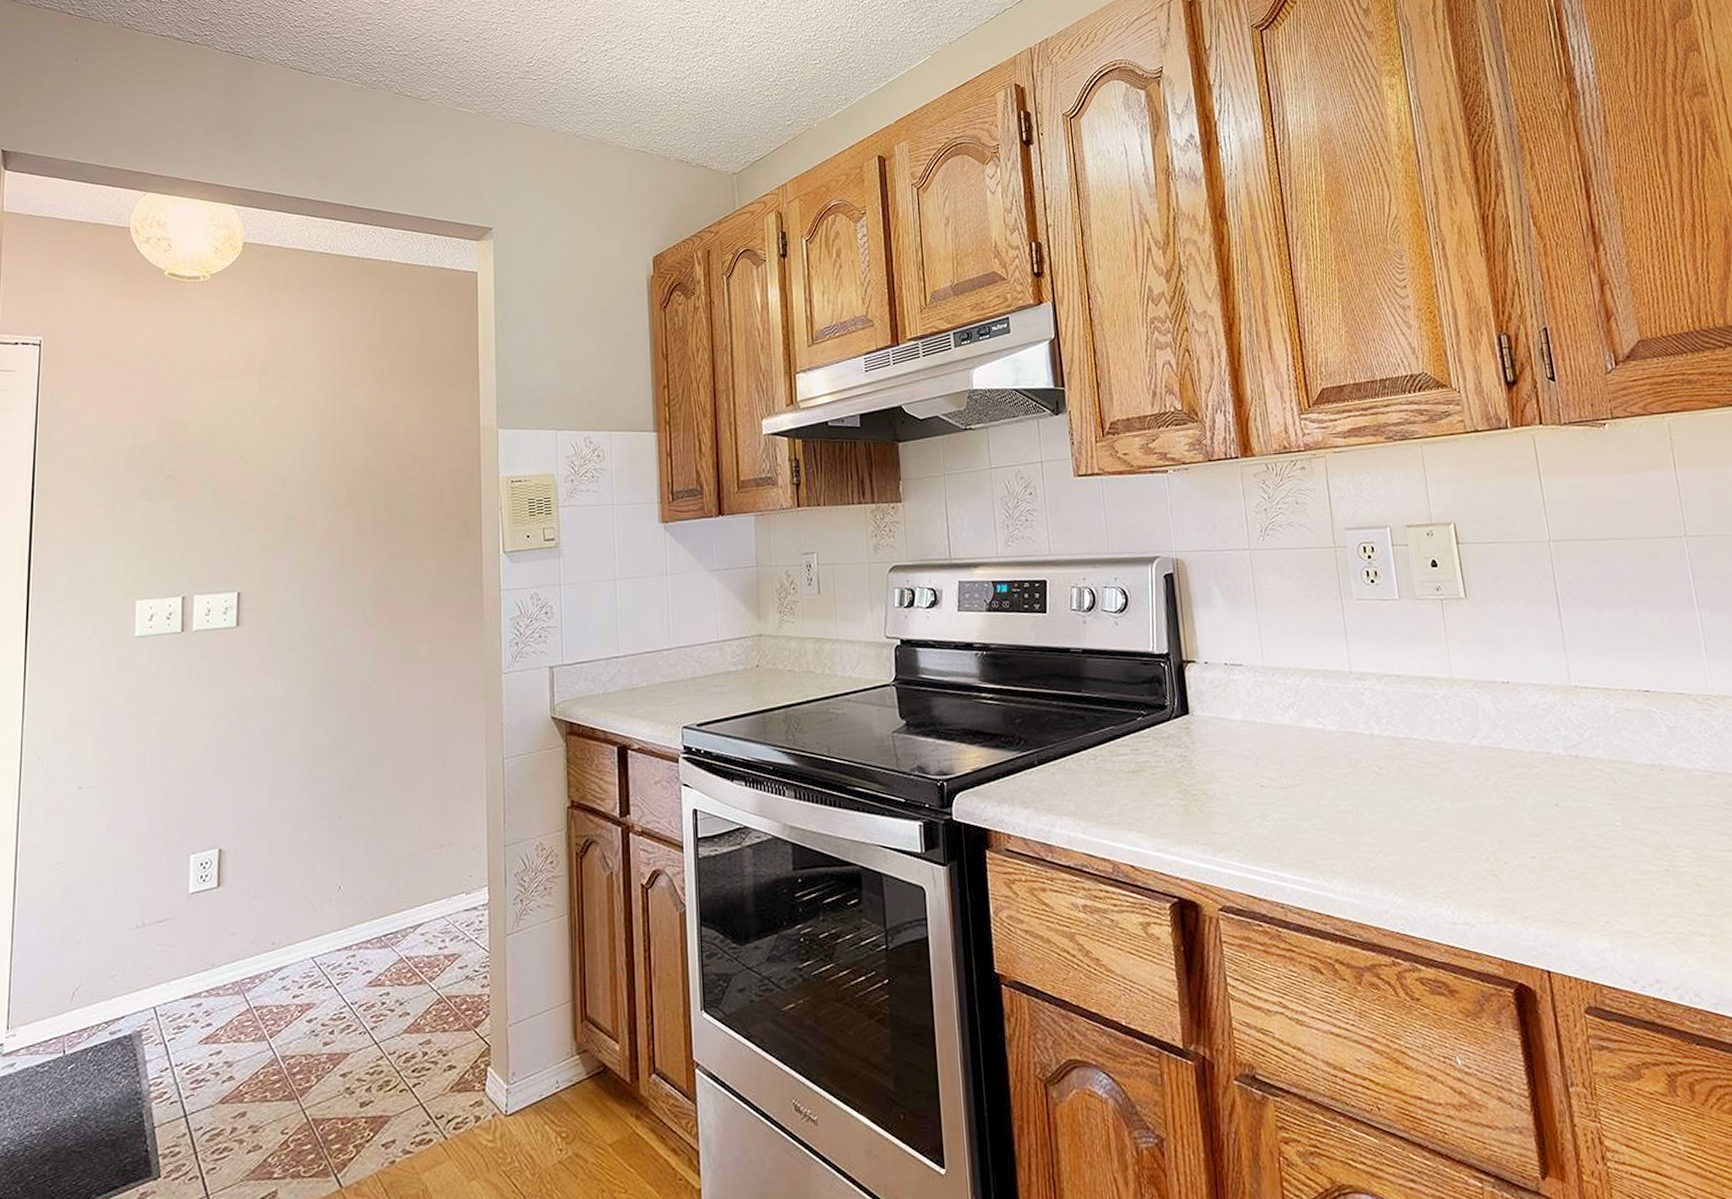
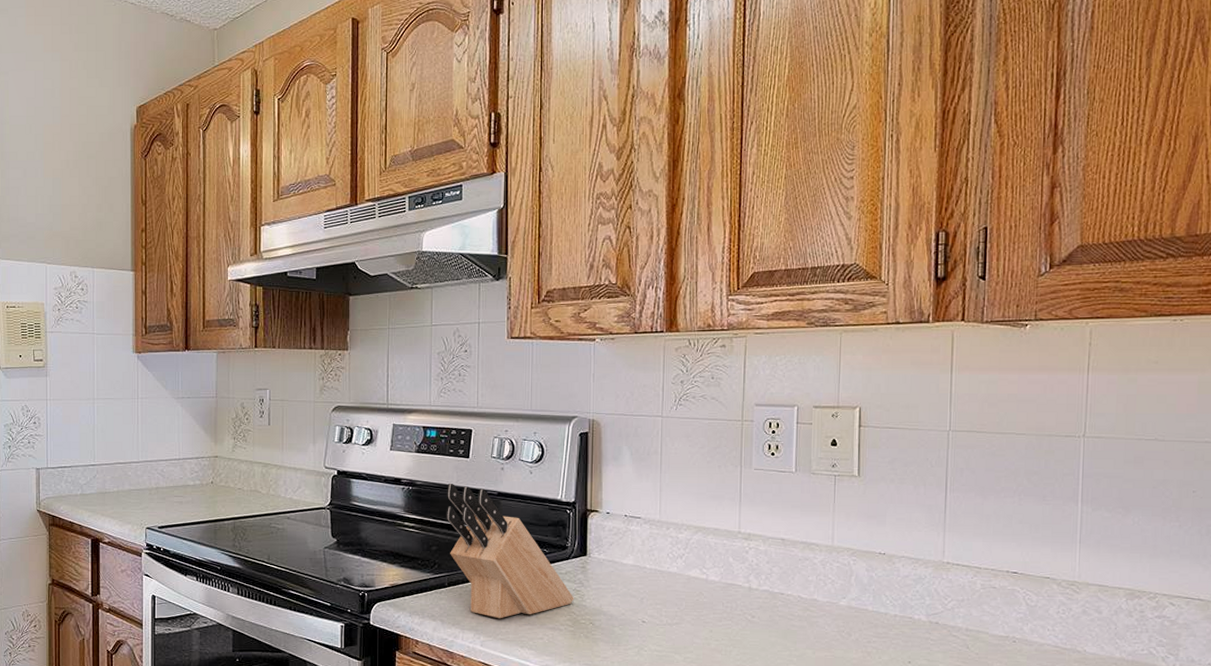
knife block: none [1025,644,1182,799] -> present [446,484,574,619]

